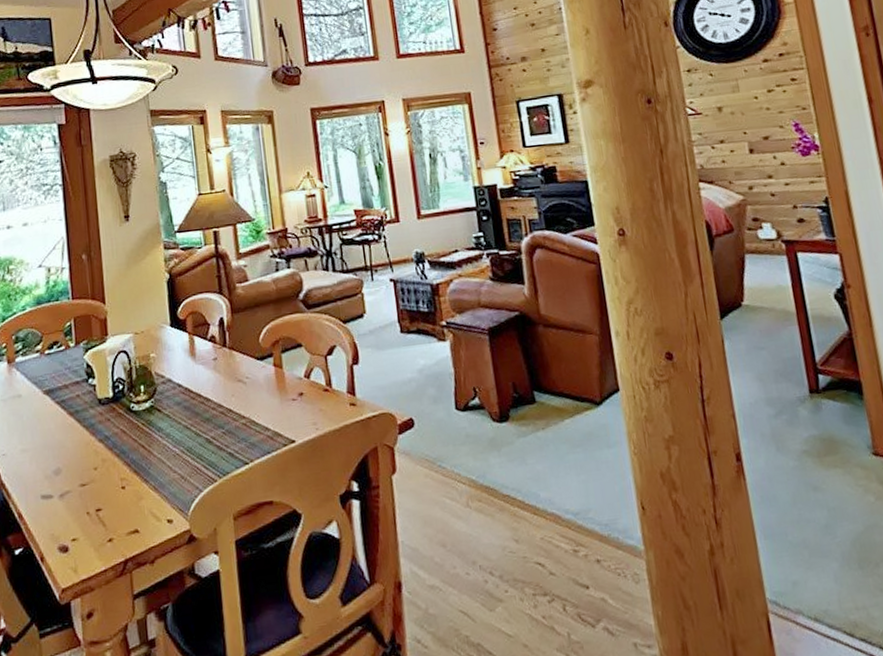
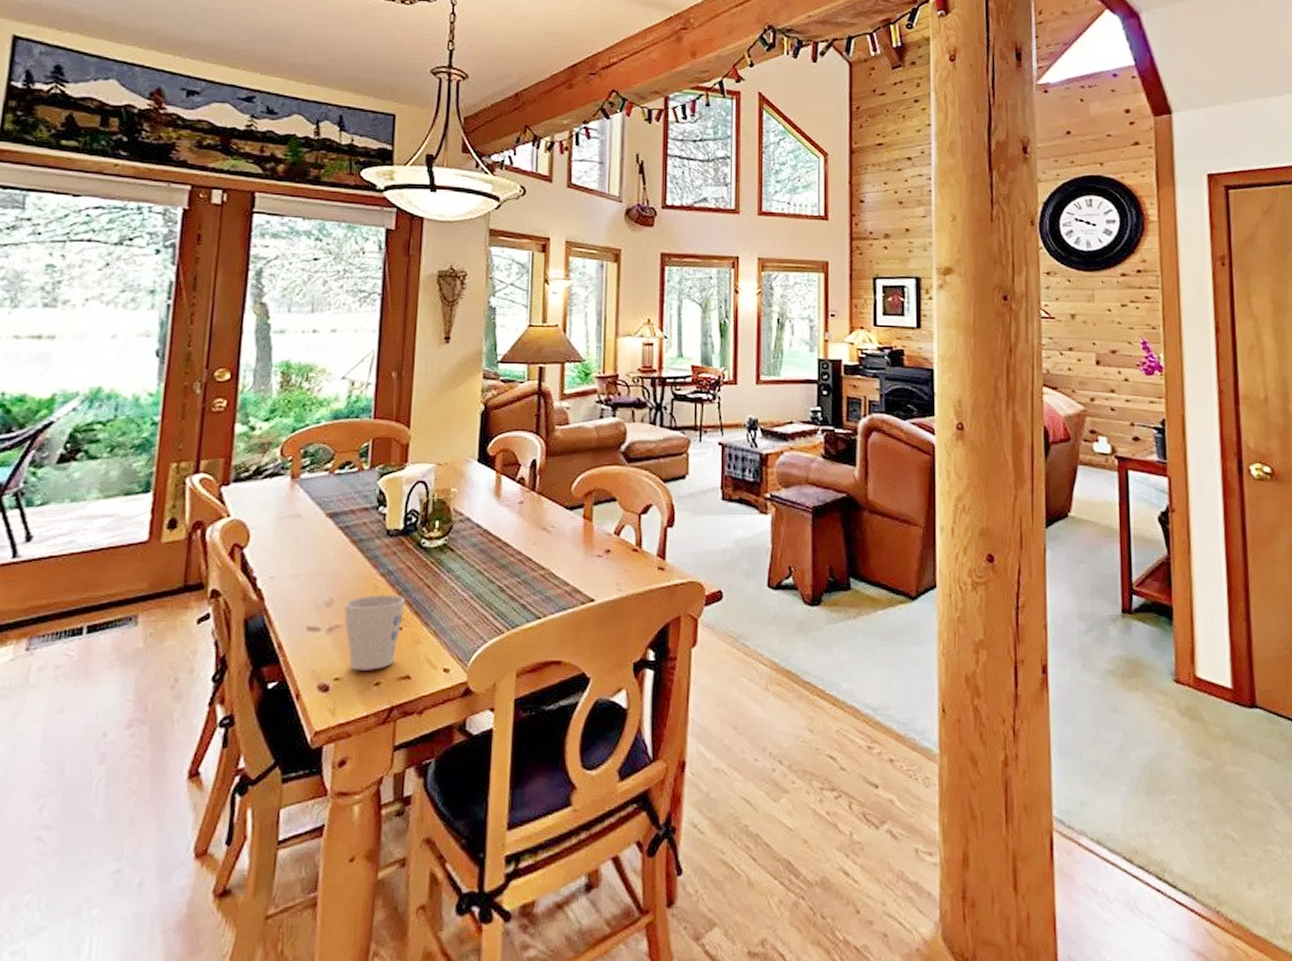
mug: none [71,457,125,530] -> present [344,594,404,671]

